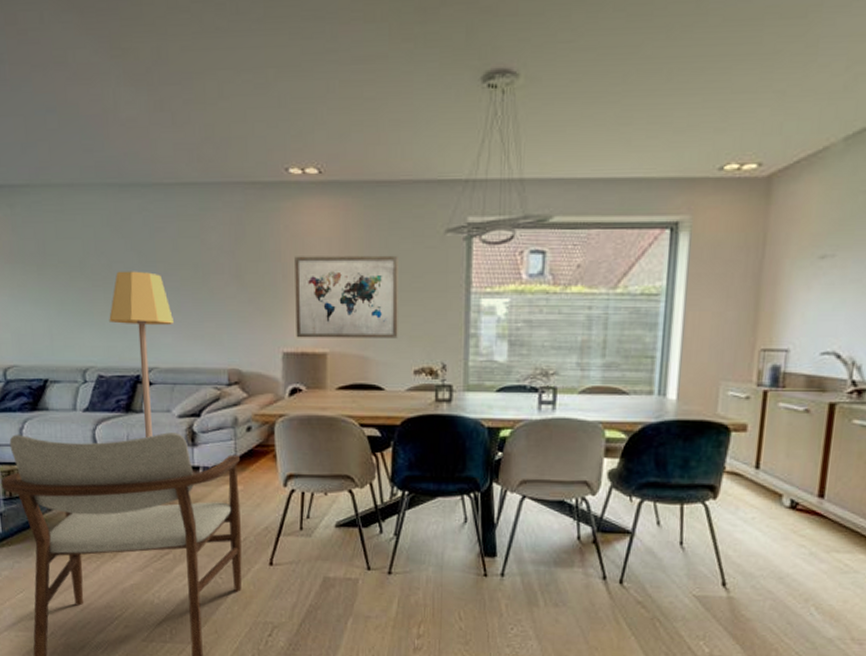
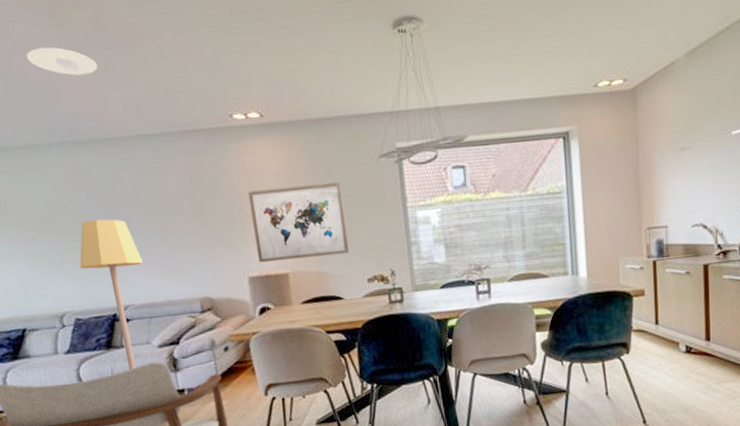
recessed light: none [83,78,154,112] -> present [26,47,98,76]

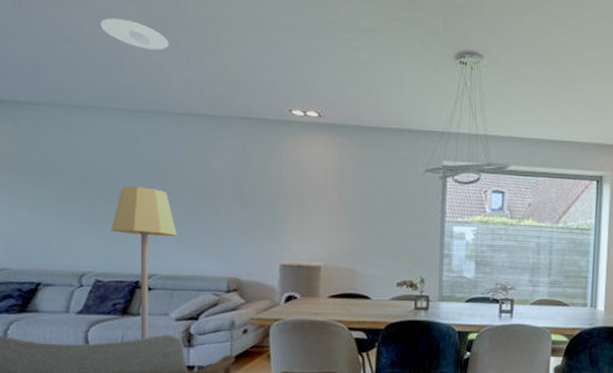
wall art: present [248,181,350,263] -> none [293,183,385,256]

